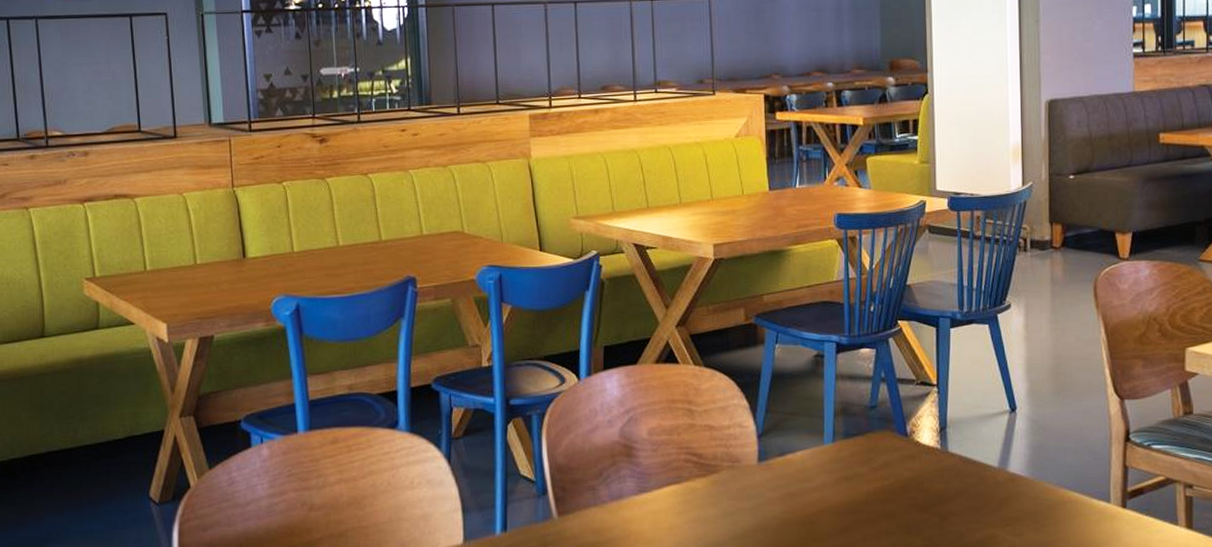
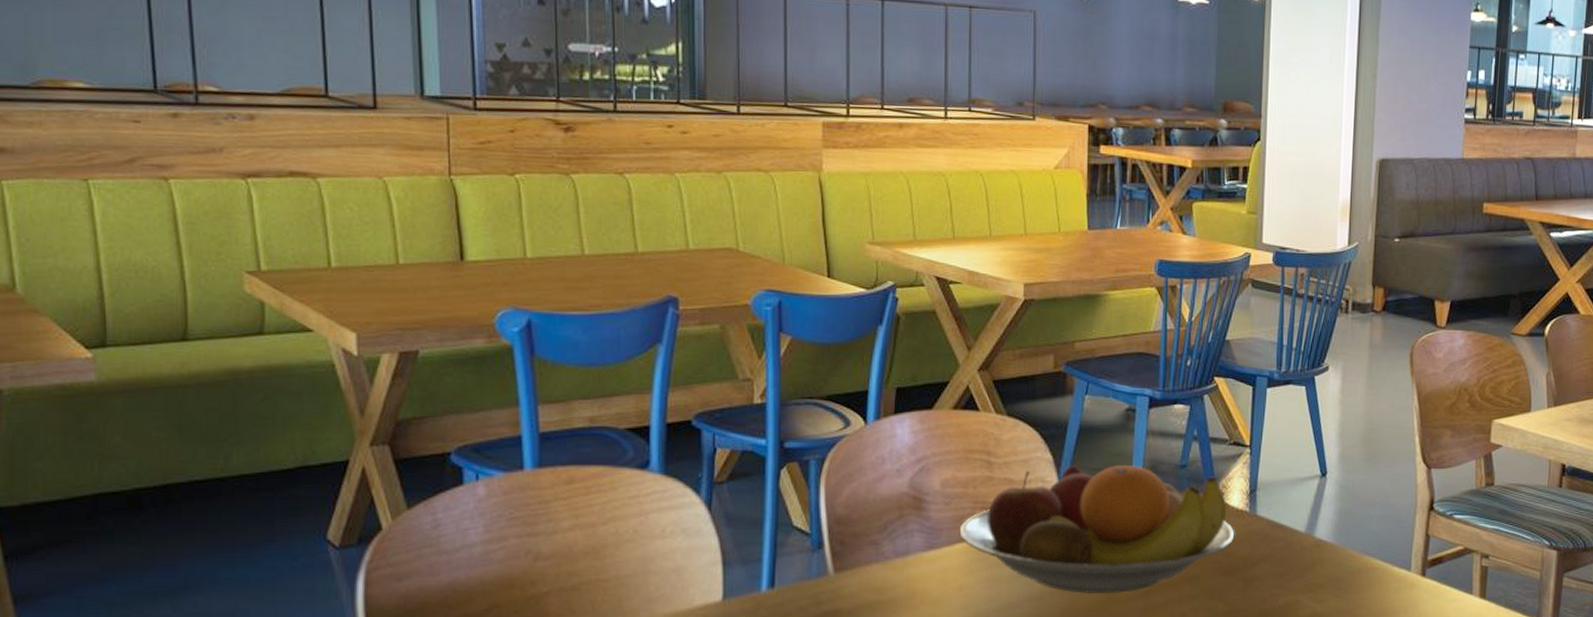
fruit bowl: none [666,407,928,532] -> present [959,464,1235,595]

